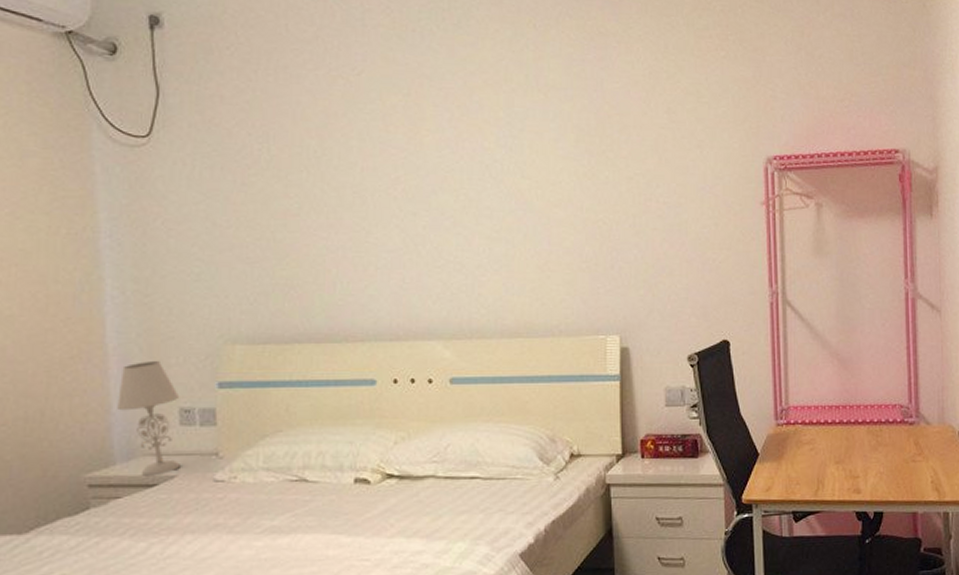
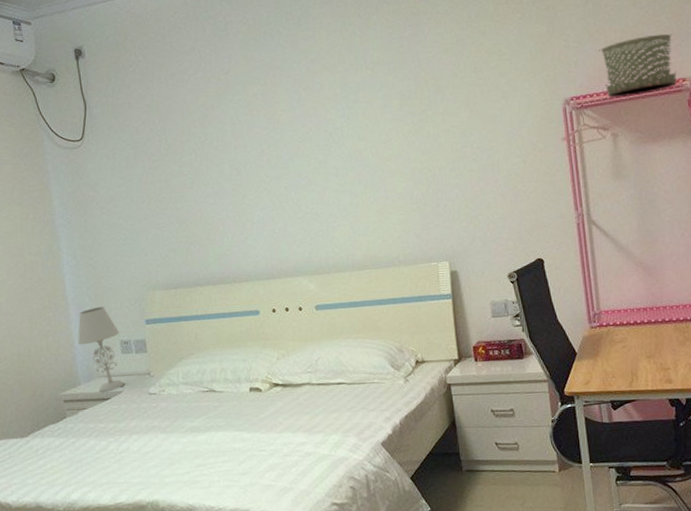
basket: none [809,97,890,163] -> present [599,34,677,98]

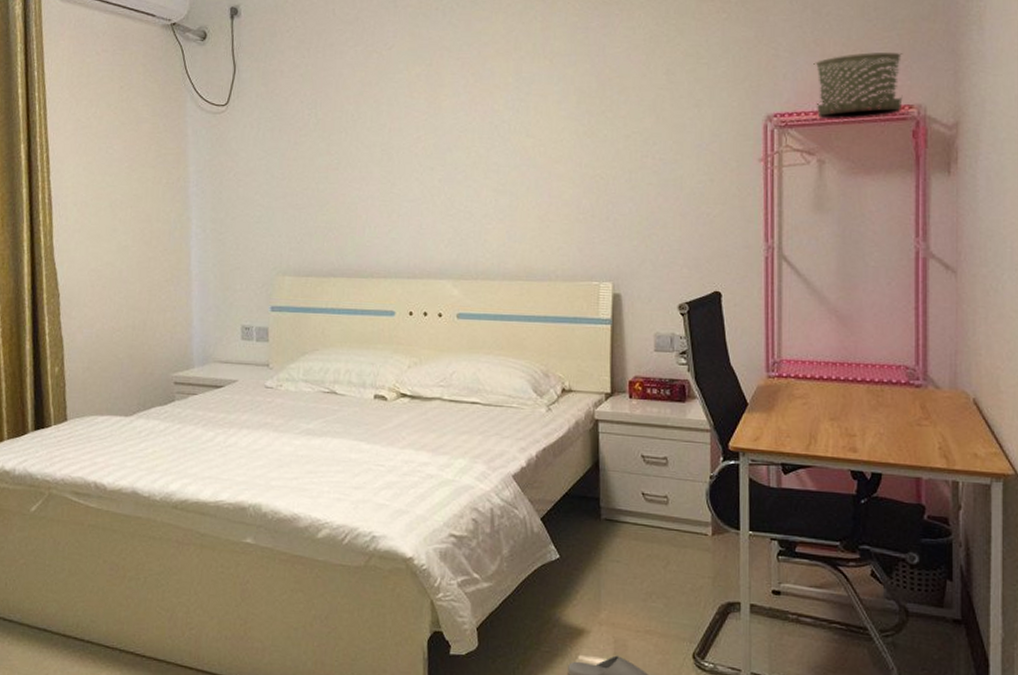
table lamp: present [78,306,125,393] -> none [197,286,242,379]

